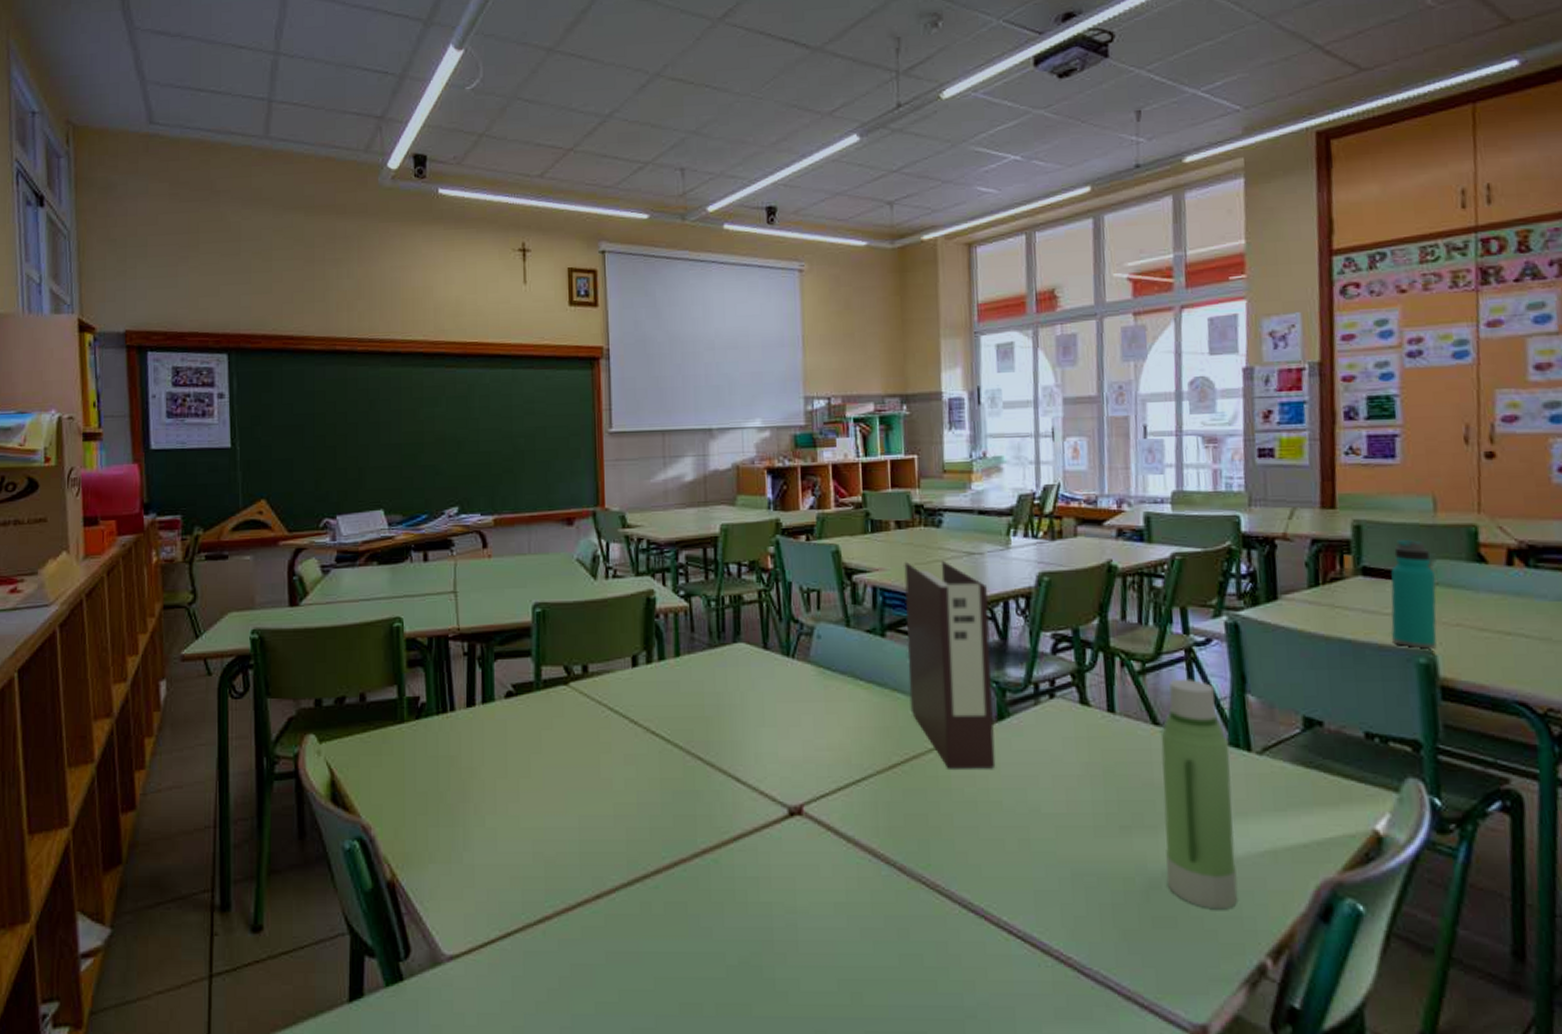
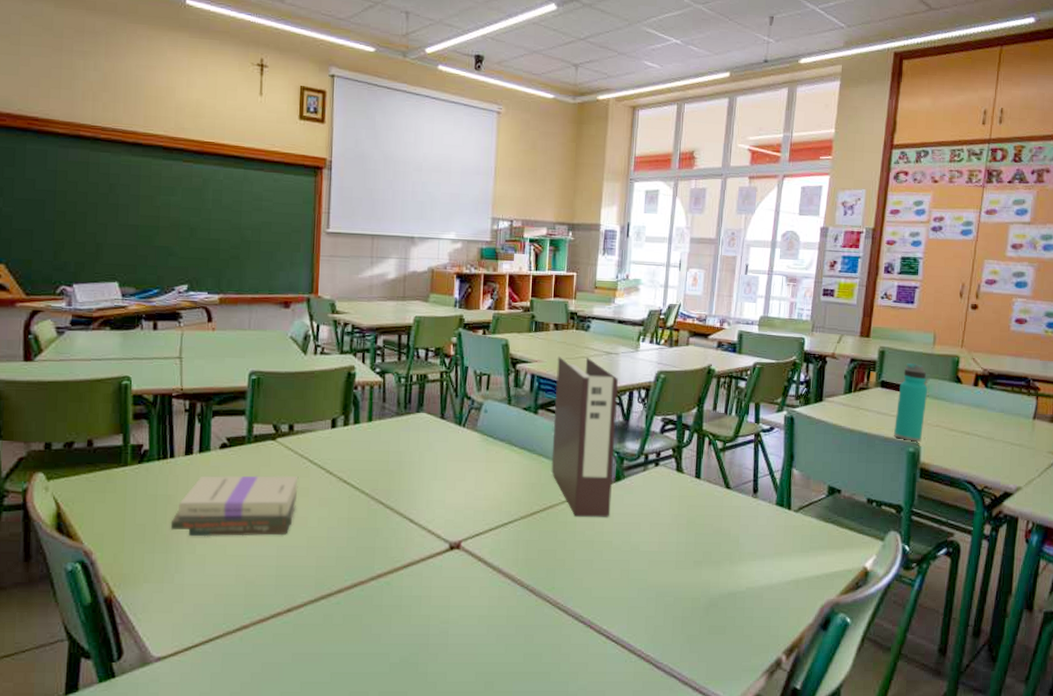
books: none [455,727,599,806] -> present [170,475,299,537]
water bottle: present [1160,678,1238,910] -> none [722,455,777,621]

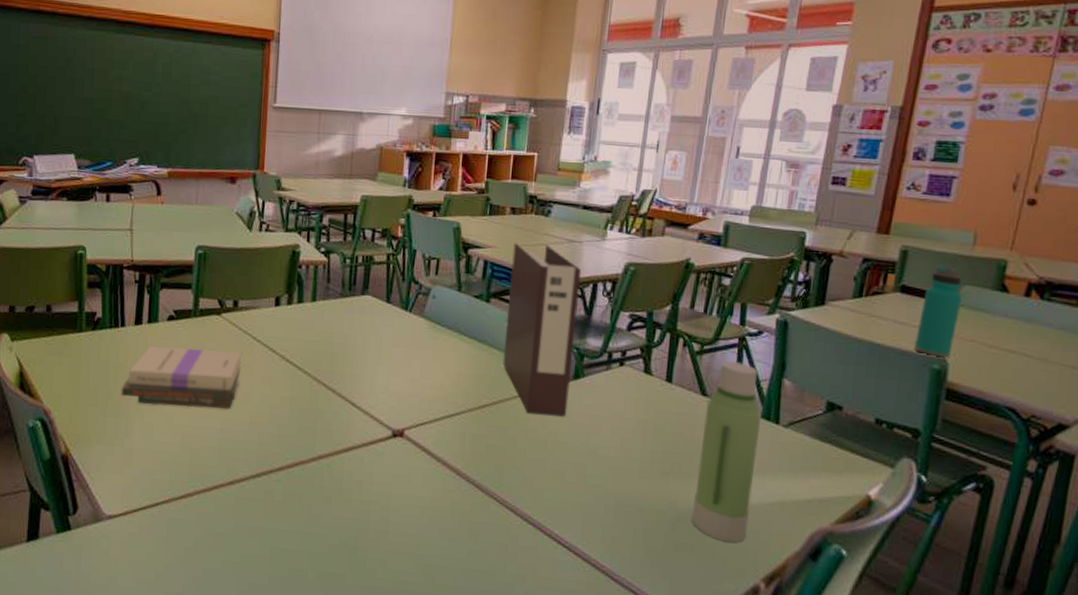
water bottle: none [722,455,777,621] -> present [691,361,762,543]

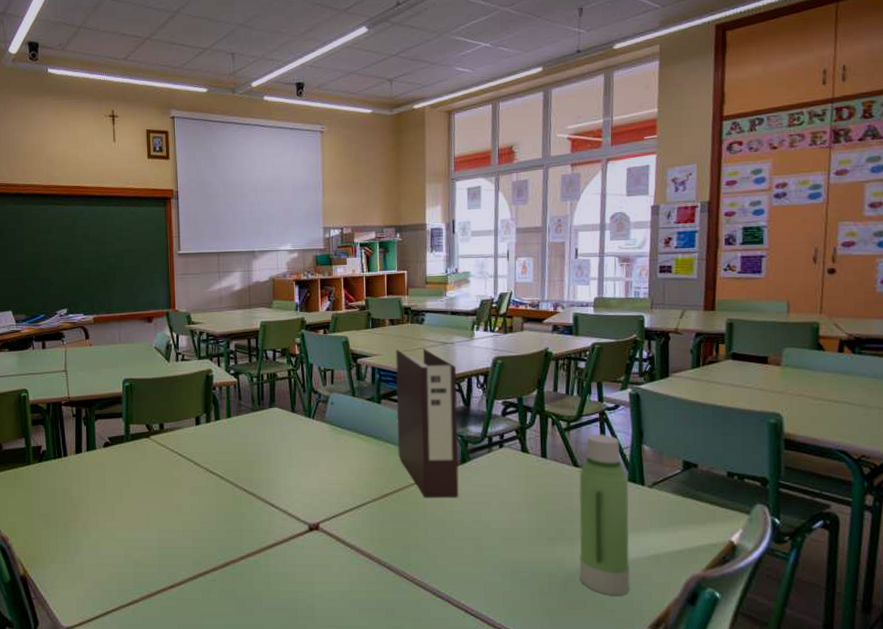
books: present [121,345,242,409] -> none [68,468,172,524]
water bottle: present [914,265,963,358] -> none [751,332,786,413]

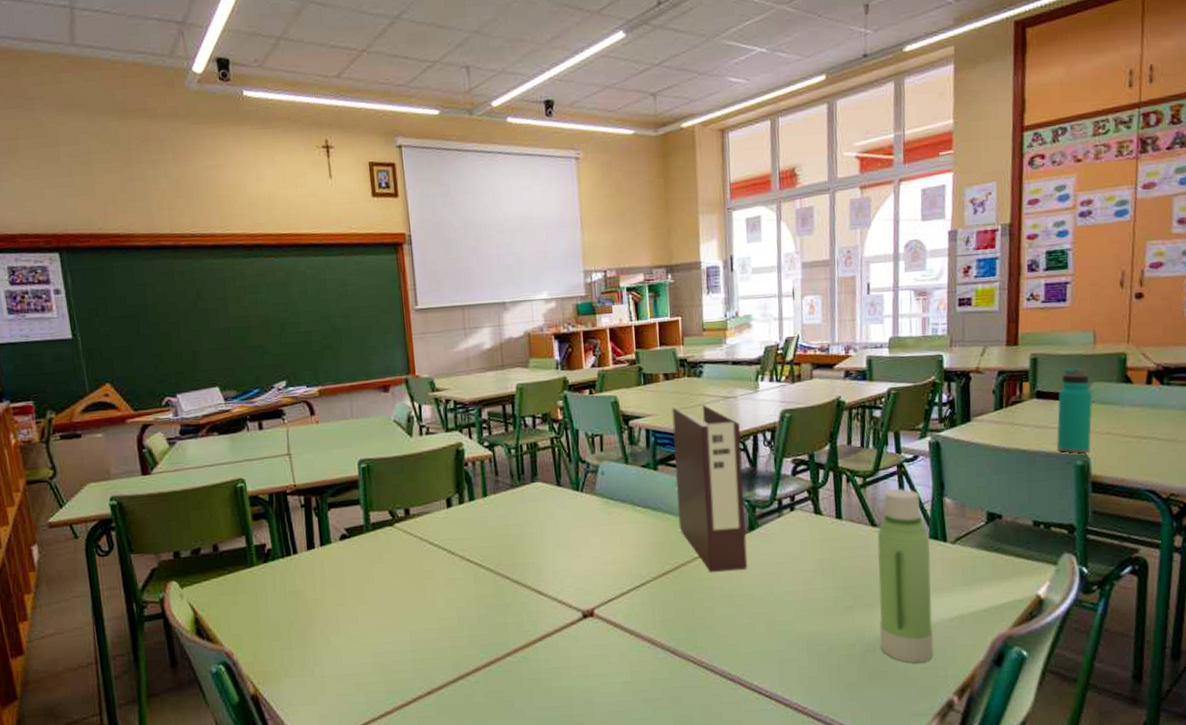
water bottle: none [751,332,786,413] -> present [1057,367,1093,454]

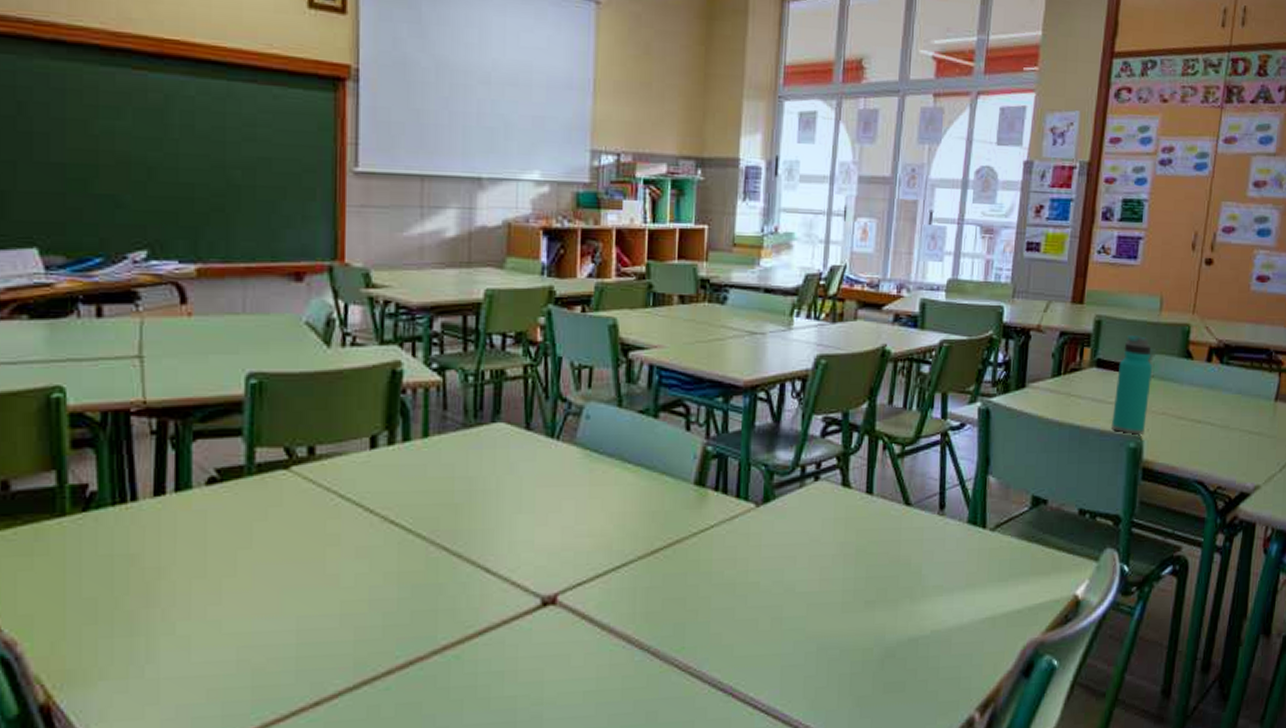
binder: present [671,404,748,572] -> none [678,338,767,553]
water bottle: present [877,488,934,663] -> none [900,461,968,673]

